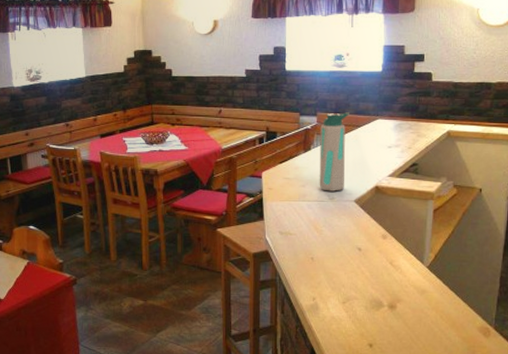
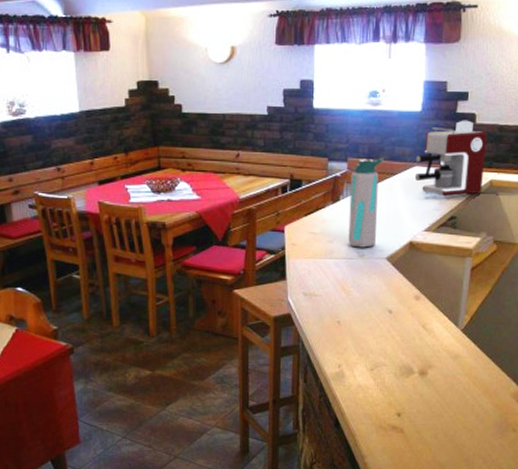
coffee maker: none [378,78,443,146] -> present [414,120,487,197]

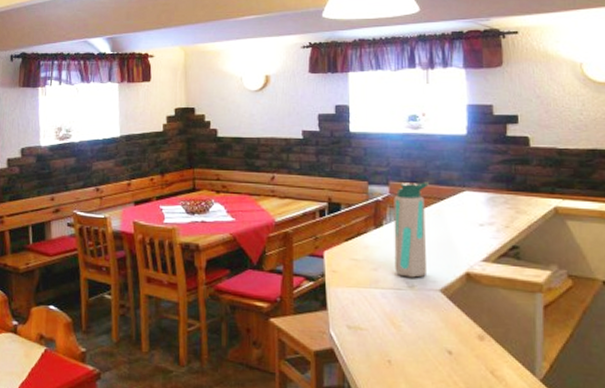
coffee maker: present [414,120,487,197] -> none [465,143,546,225]

